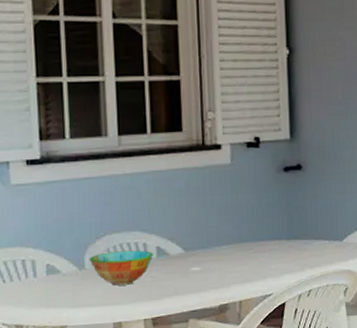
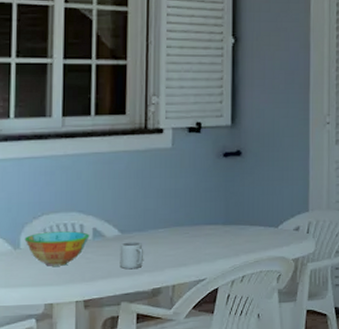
cup: none [184,259,209,287] -> present [119,242,144,270]

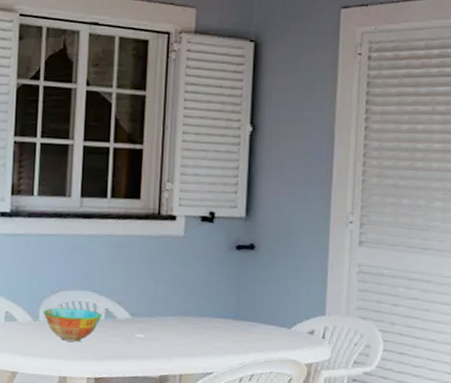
cup: present [119,242,144,270] -> none [129,326,153,354]

